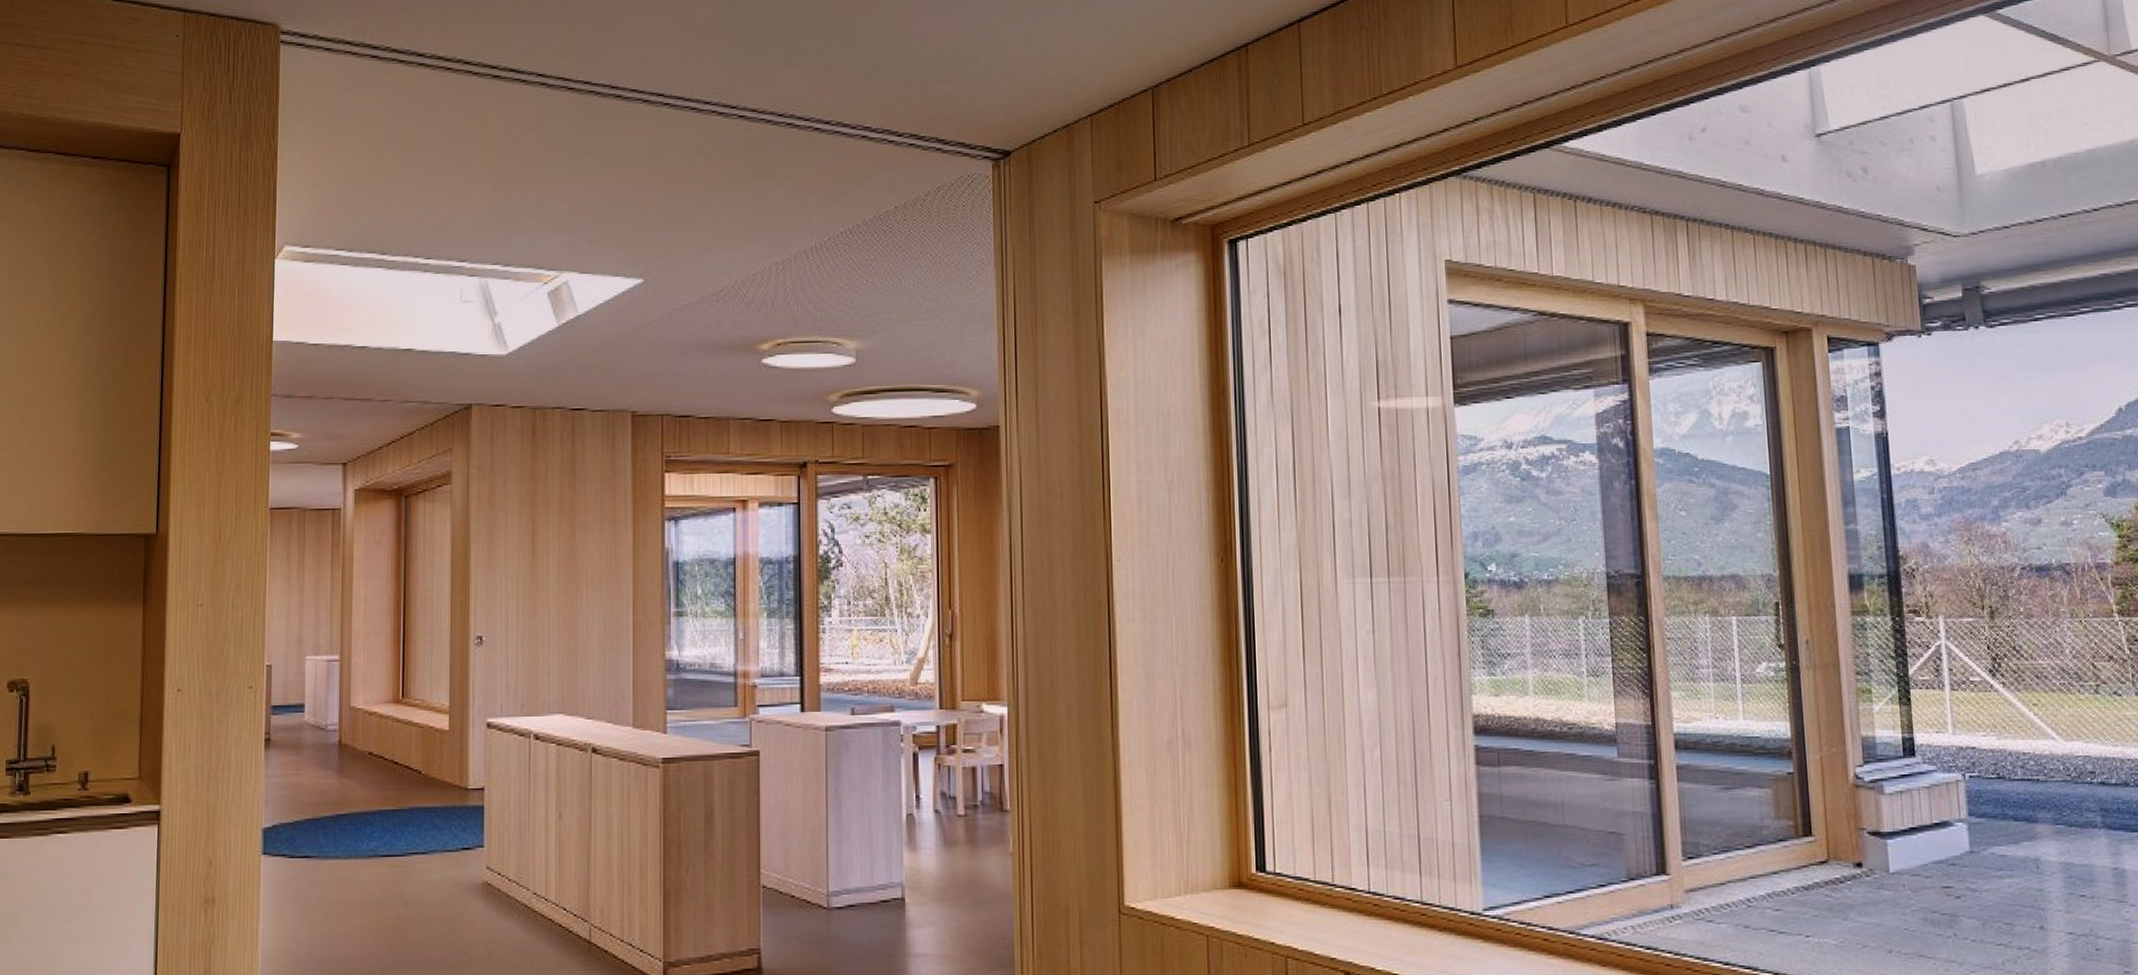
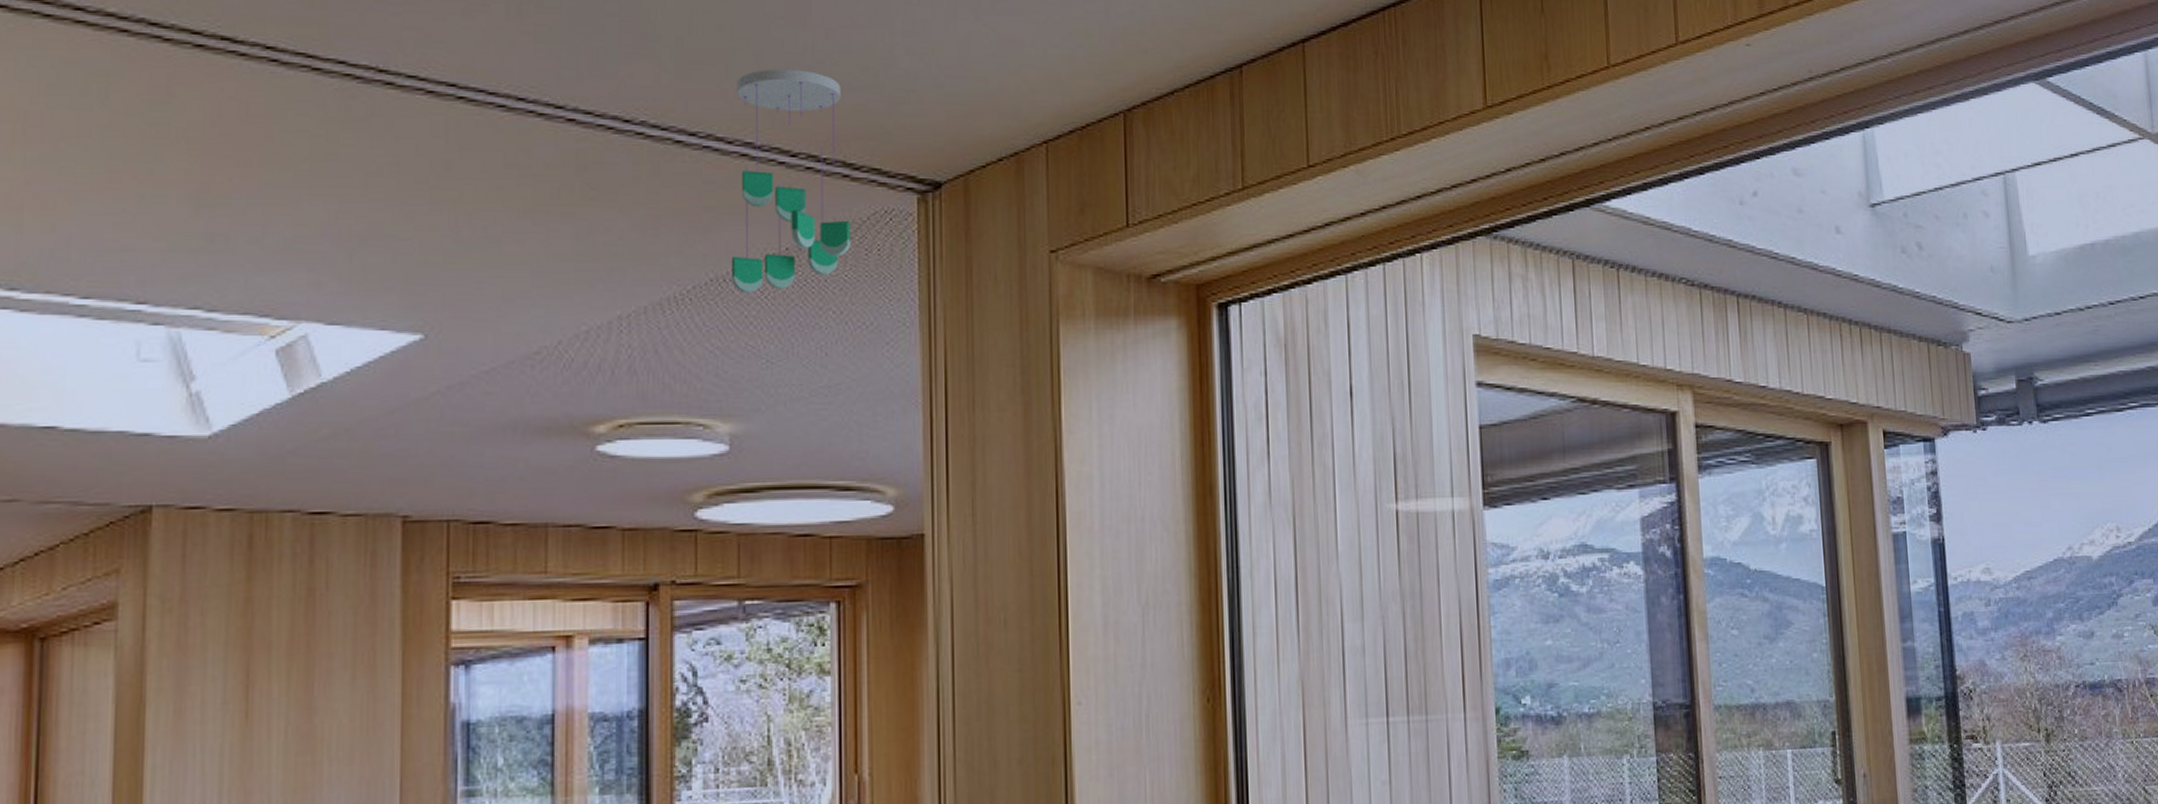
ceiling mobile: none [855,68,943,242] -> present [731,68,851,293]

